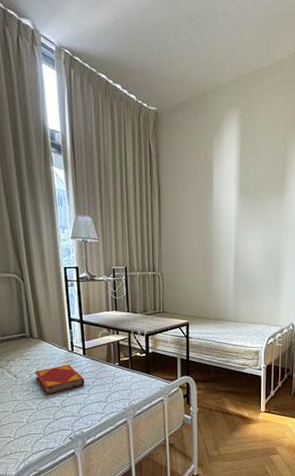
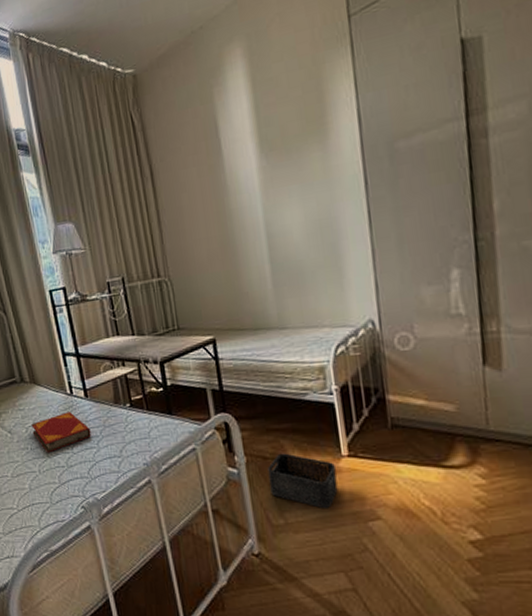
storage bin: none [211,407,255,445] -> present [267,453,338,508]

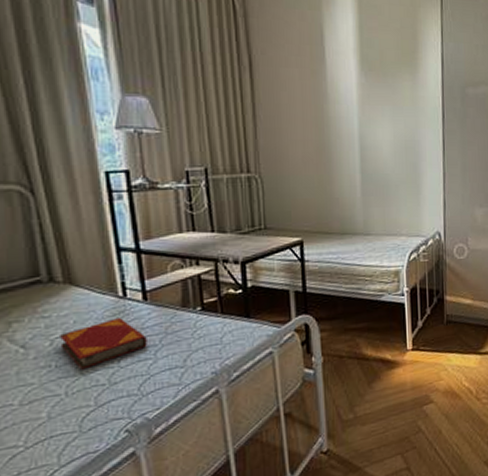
storage bin: present [267,453,338,508] -> none [343,351,402,399]

